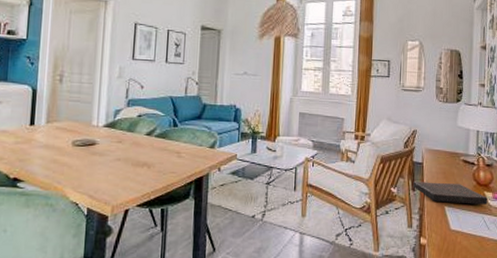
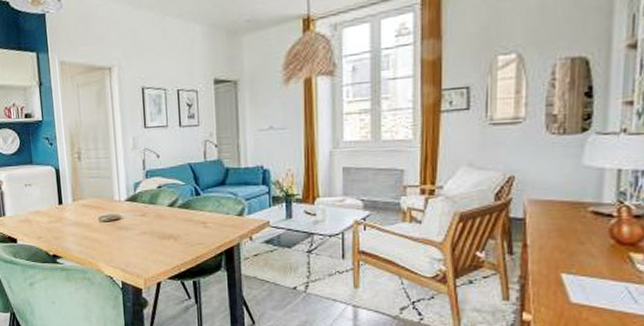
book: present [413,182,488,205] -> none [509,242,635,270]

